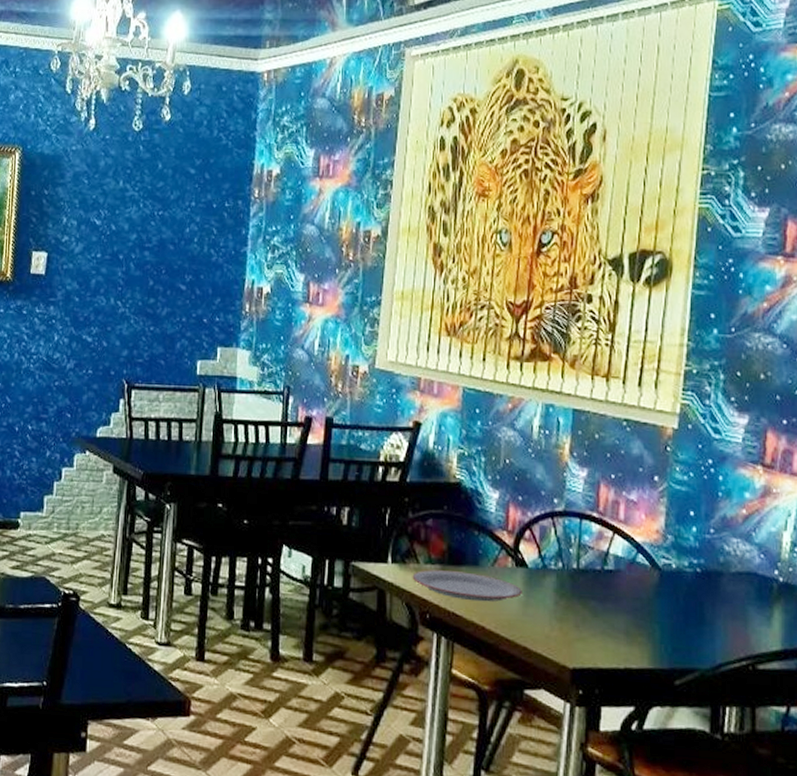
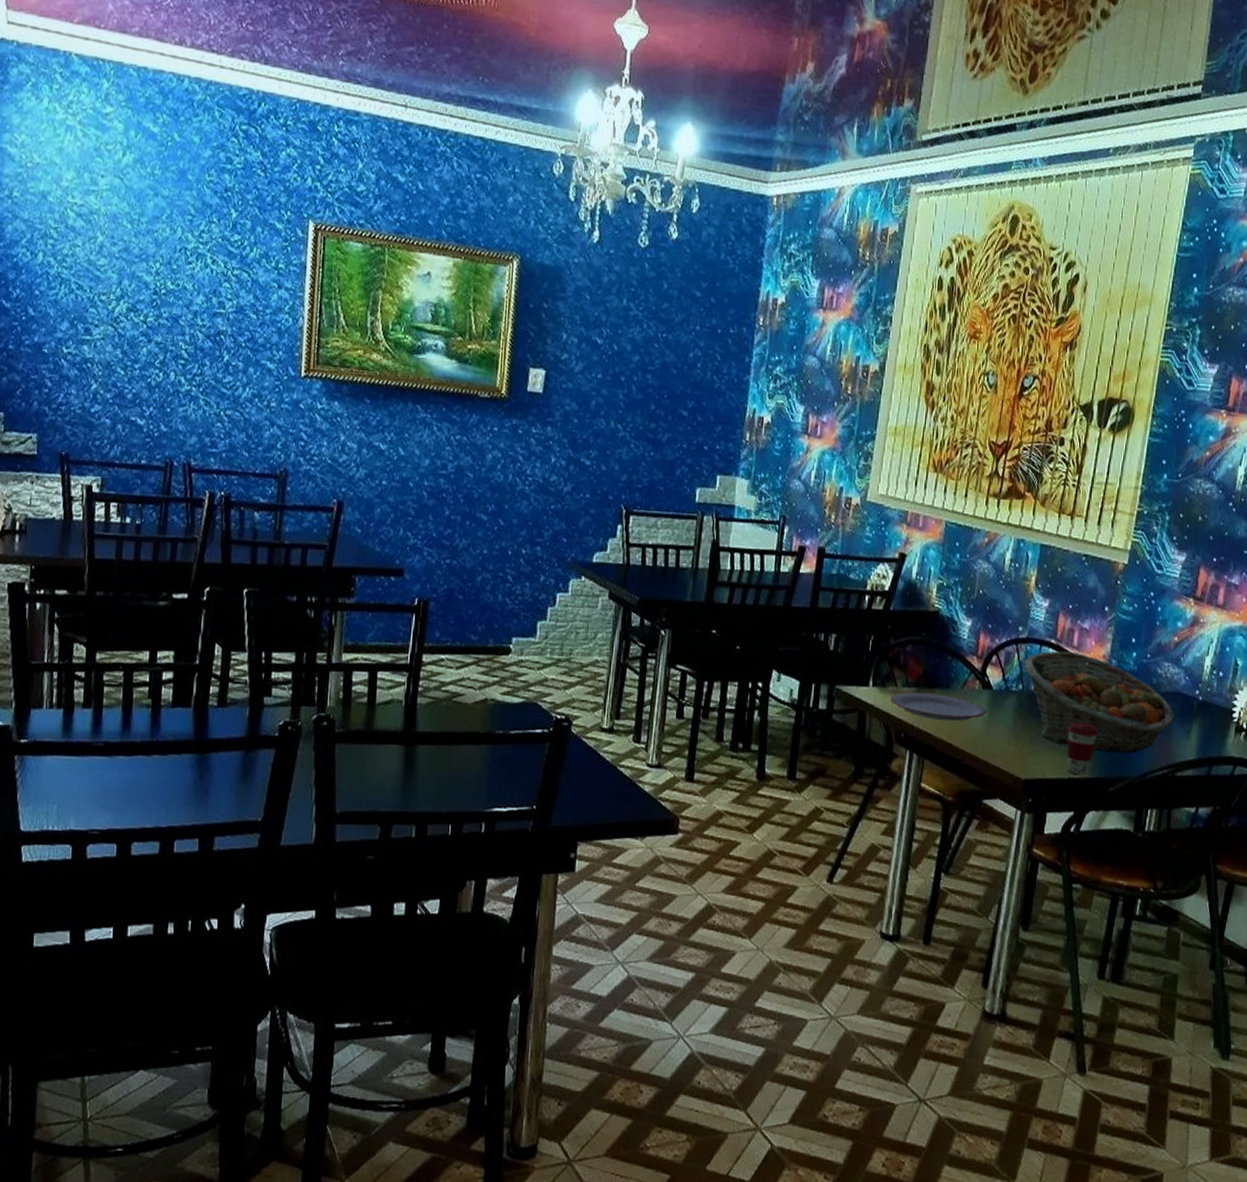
fruit basket: none [562,525,749,642] -> present [1024,650,1174,754]
coffee cup: none [619,605,657,666] -> present [1067,723,1099,775]

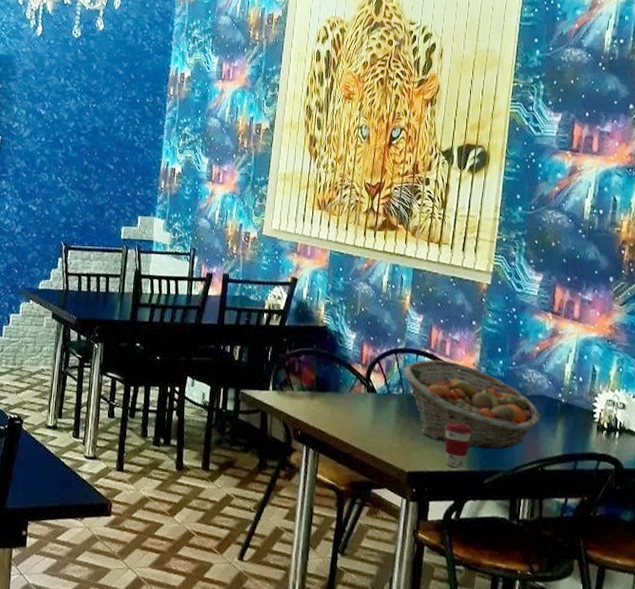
plate: present [890,692,987,722] -> none [288,395,372,421]

